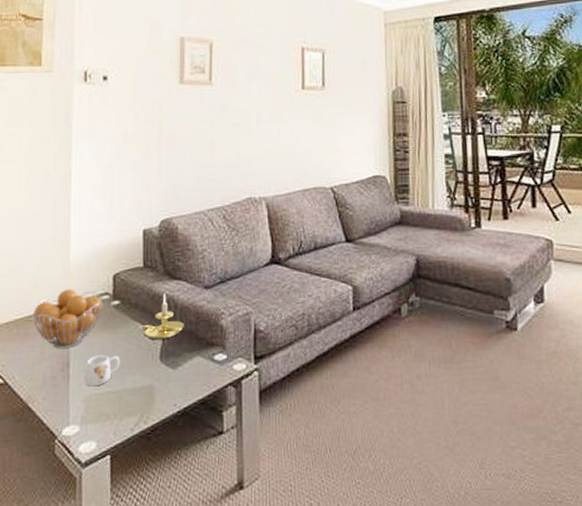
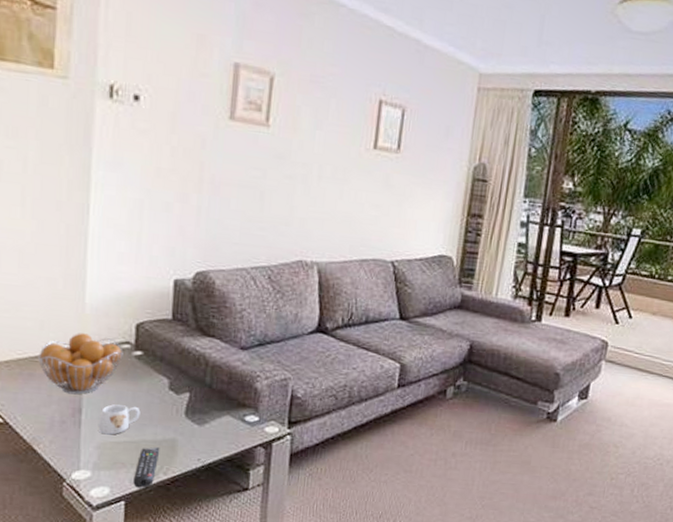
remote control: none [117,394,140,440] -> present [133,446,160,488]
candle holder: present [139,293,184,339] -> none [164,349,215,396]

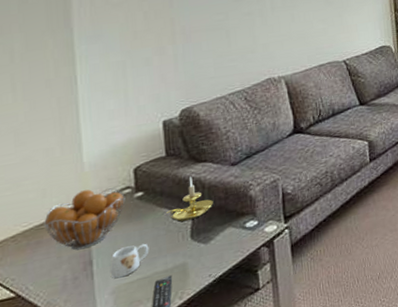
candle holder: none [164,349,215,396] -> present [166,176,213,222]

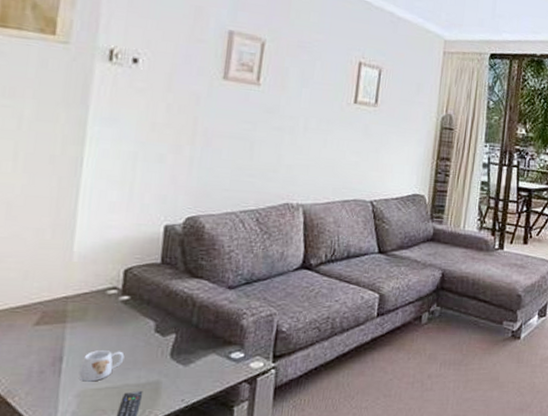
fruit basket: present [44,187,126,251] -> none [20,281,110,343]
candle holder: present [166,176,213,222] -> none [150,291,201,337]

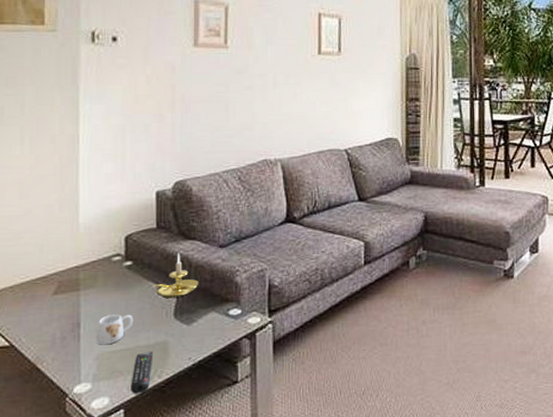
candle holder: none [150,291,201,337] -> present [153,253,199,298]

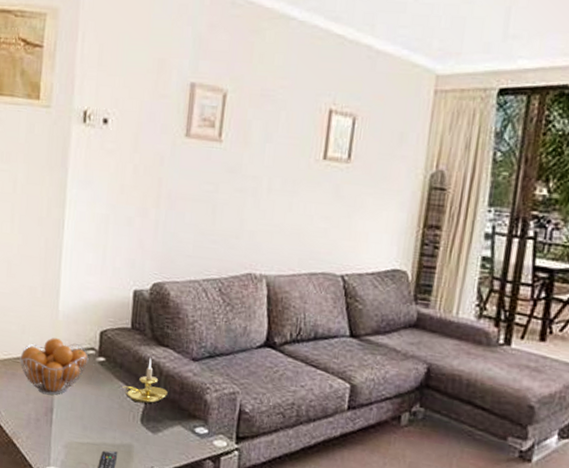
fruit basket: none [39,251,115,310] -> present [20,337,89,395]
mug: present [97,314,134,345] -> none [67,406,102,436]

